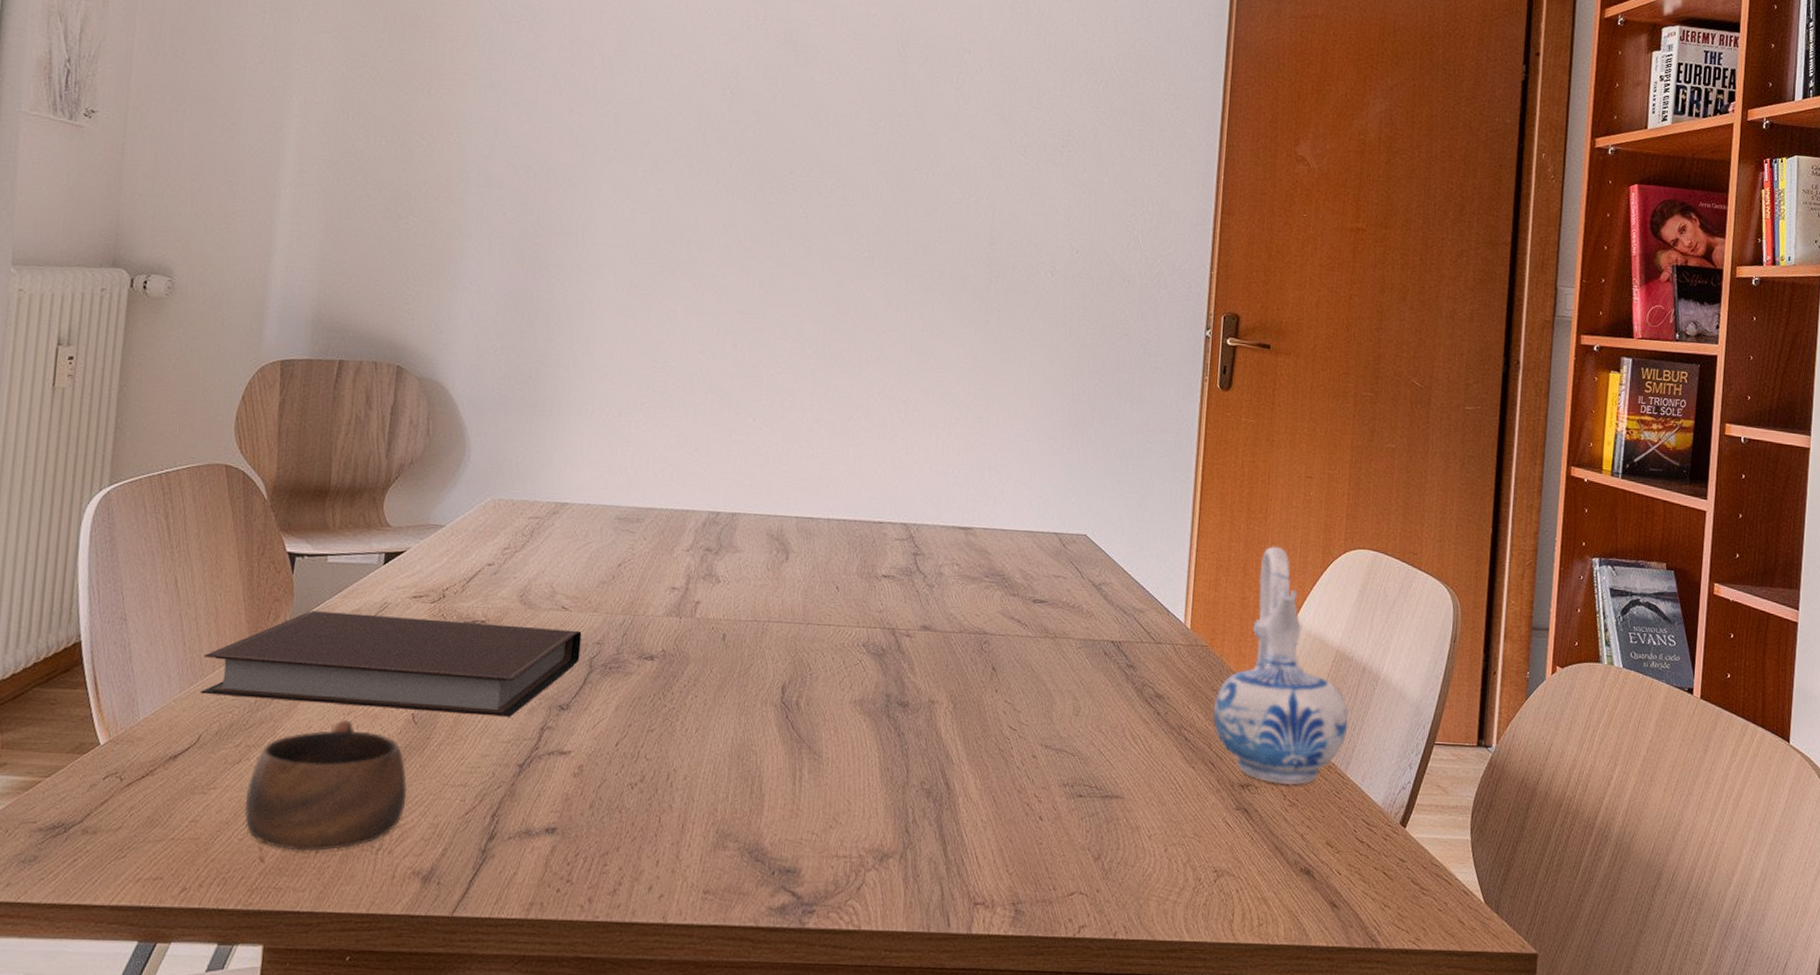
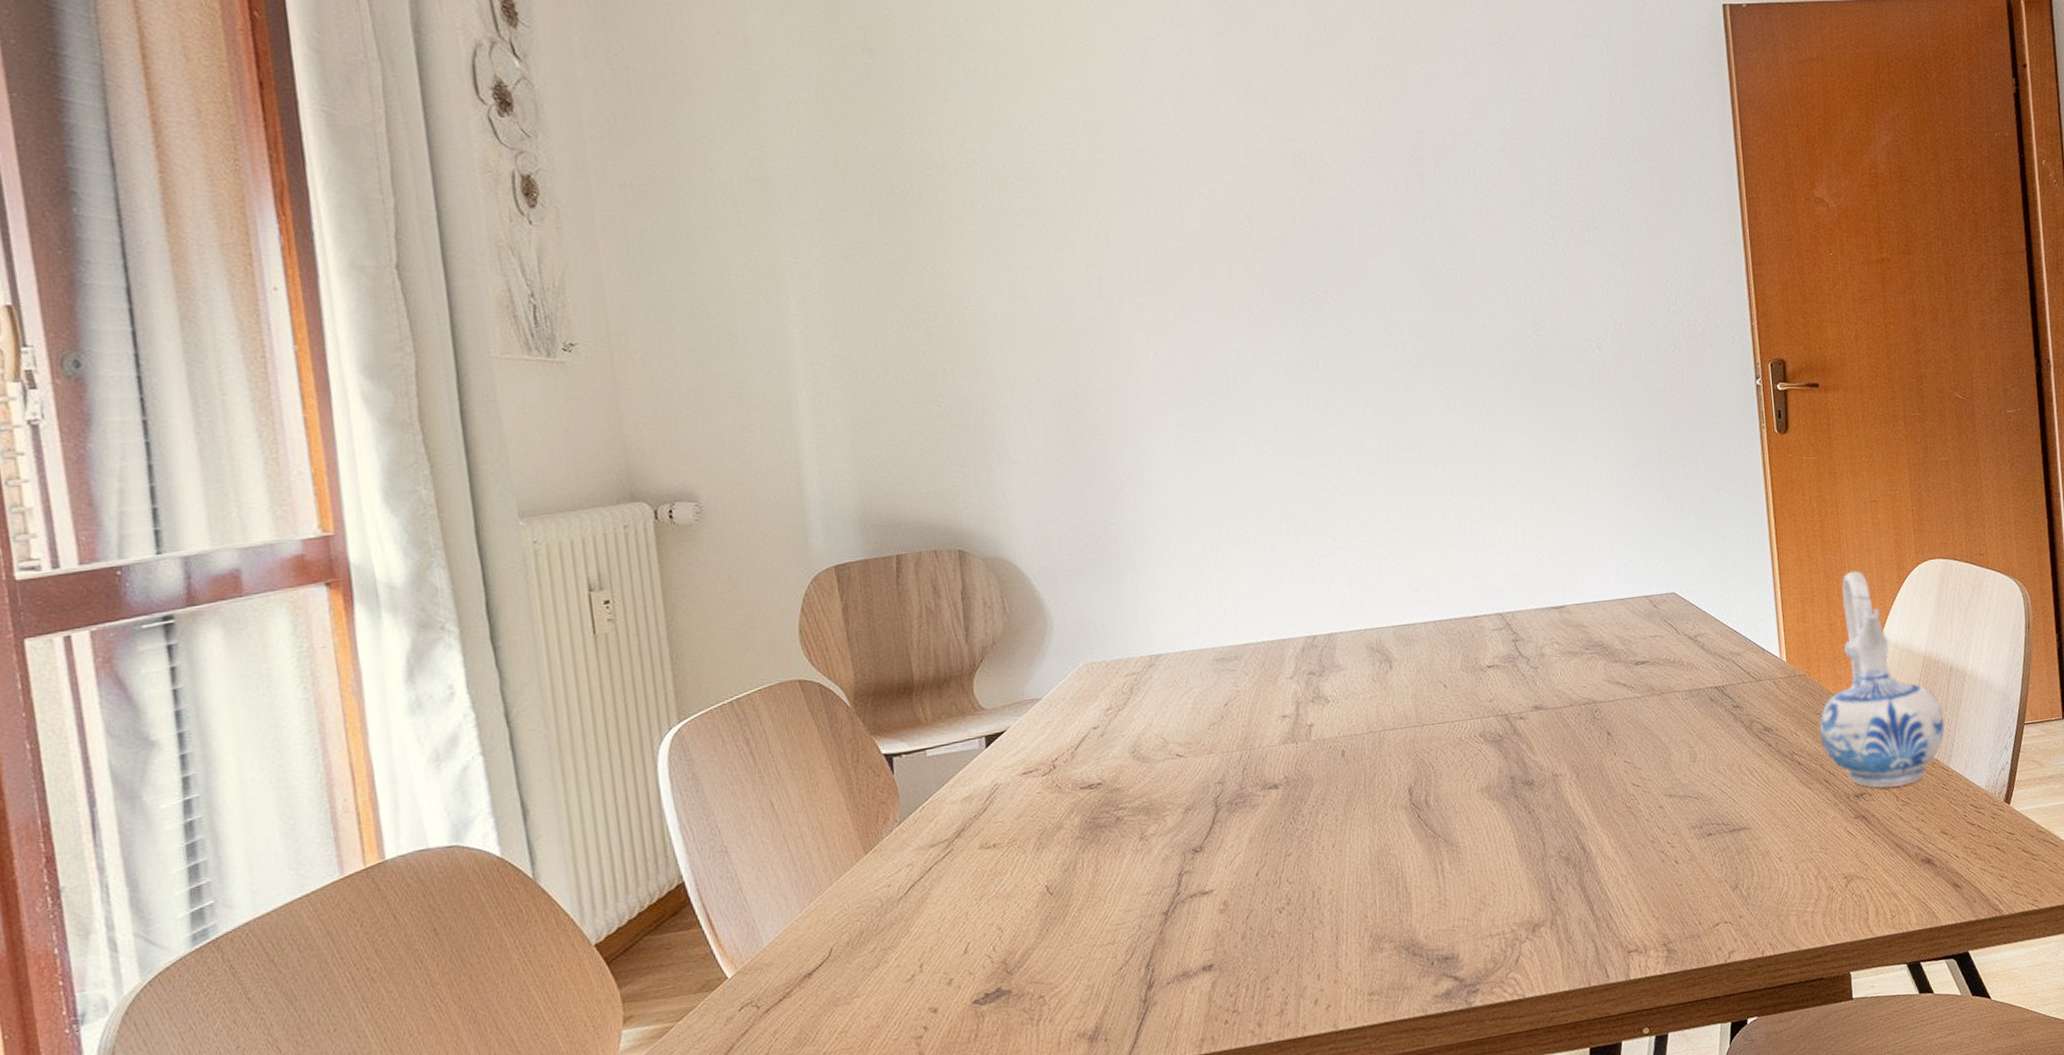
notebook: present [200,611,582,717] -> none [818,774,1204,909]
cup: present [245,719,407,852] -> none [891,903,1057,1041]

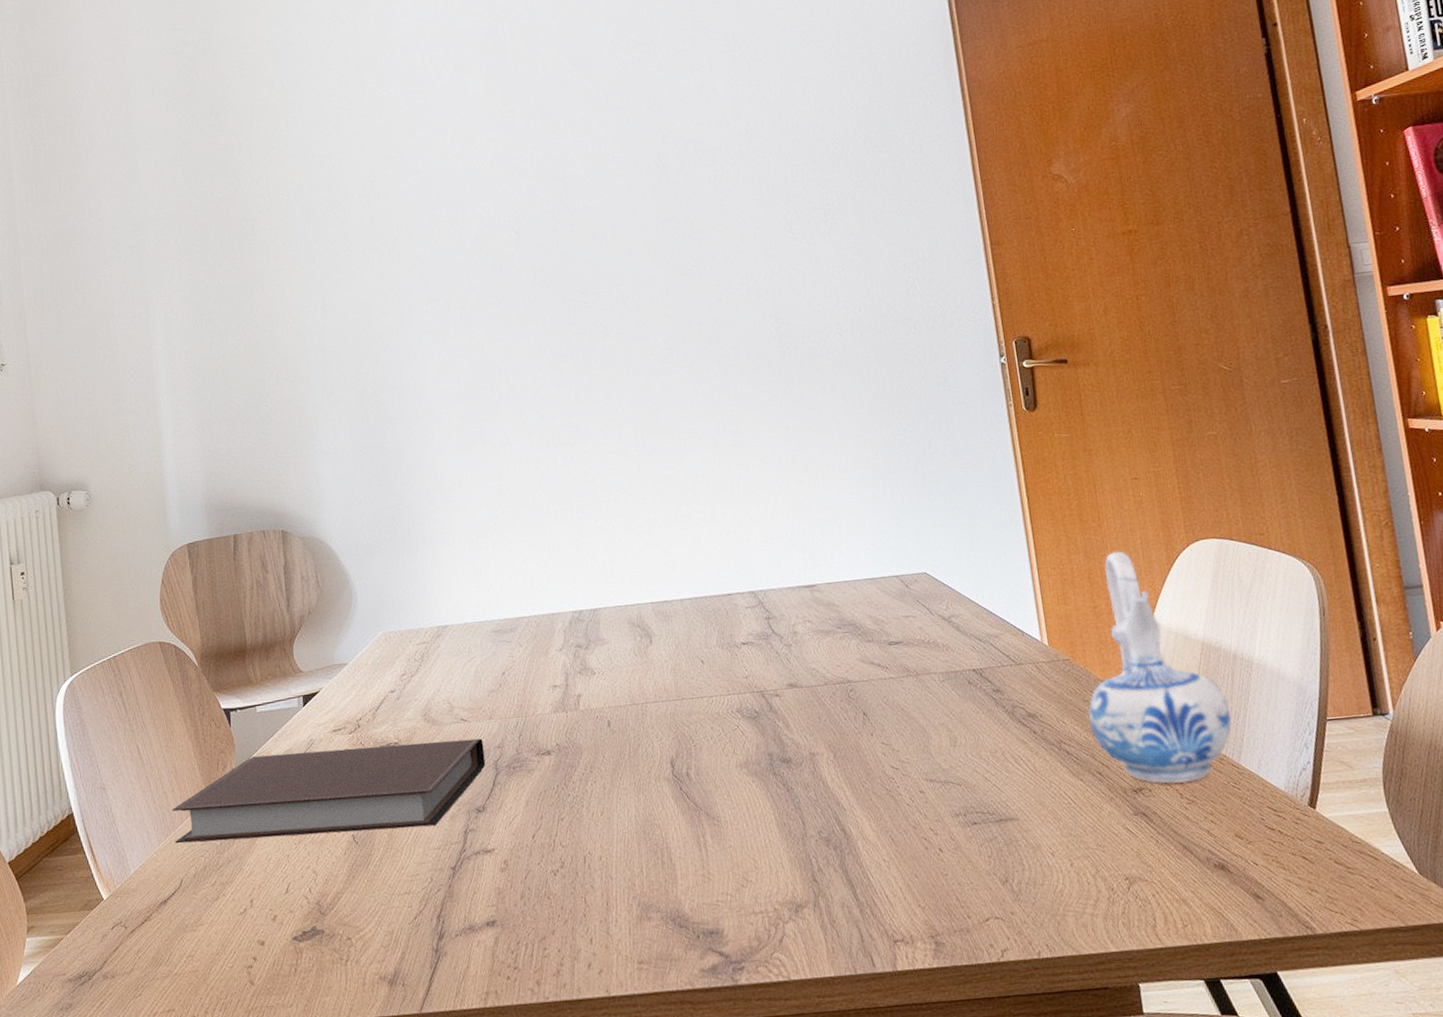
notebook: none [818,774,1204,909] -> present [172,738,486,844]

